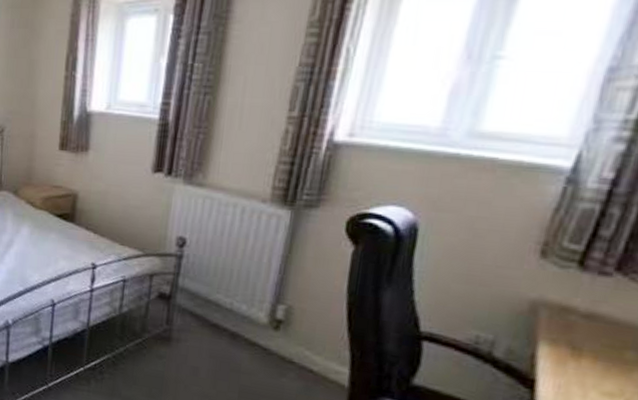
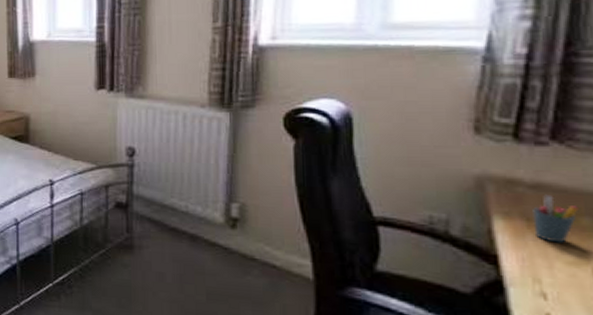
pen holder: none [576,325,626,374] -> present [532,194,579,243]

